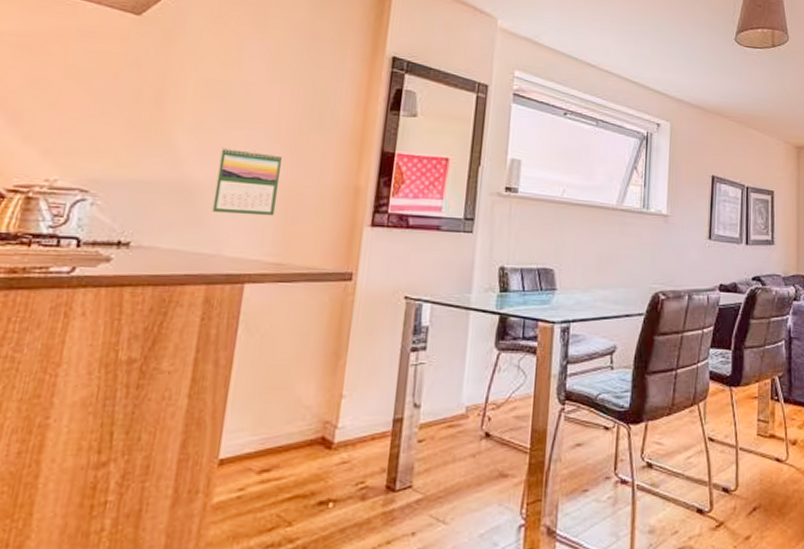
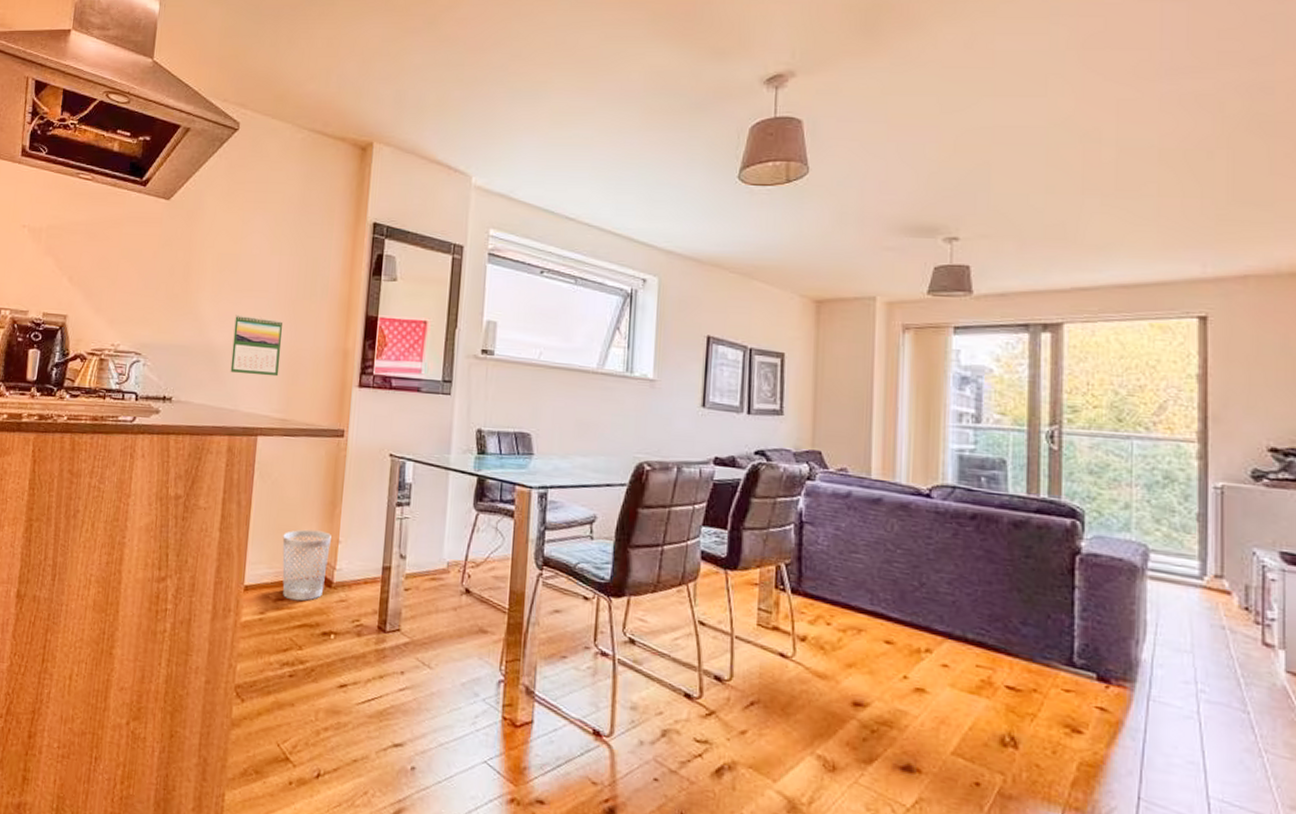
wastebasket: none [269,386,333,470] -> present [282,529,331,601]

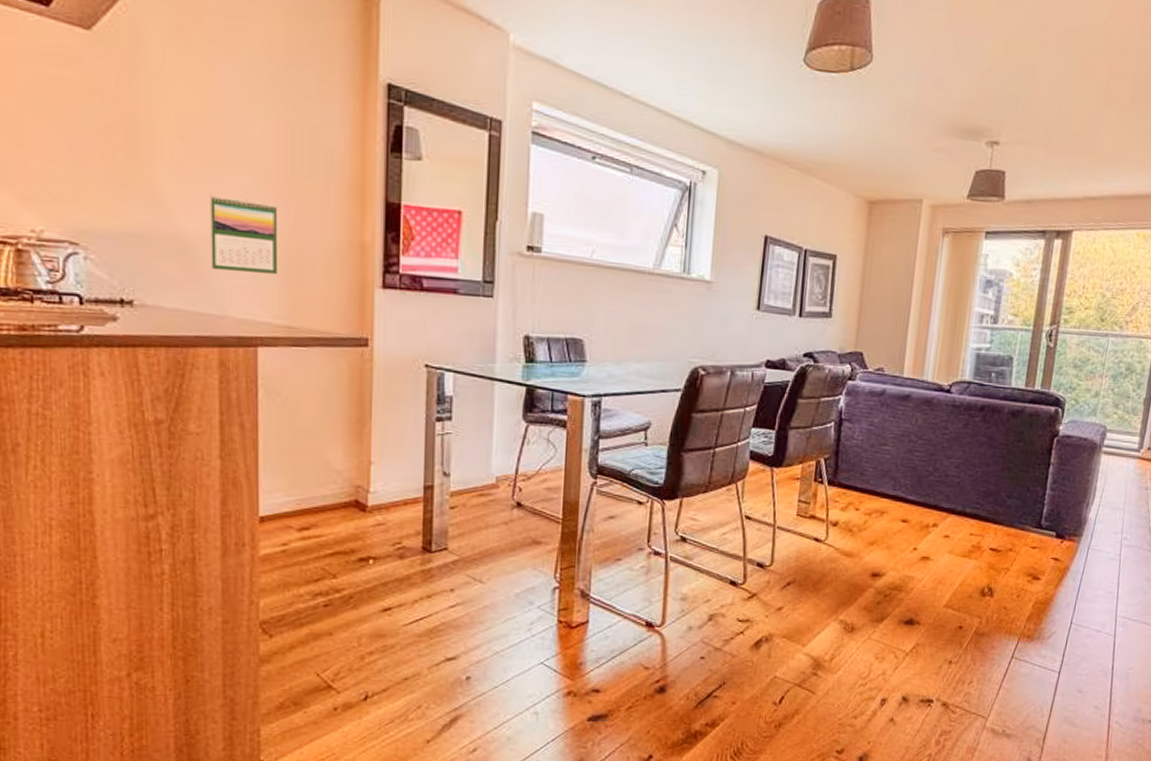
wastebasket: present [282,529,331,601] -> none [302,451,361,529]

